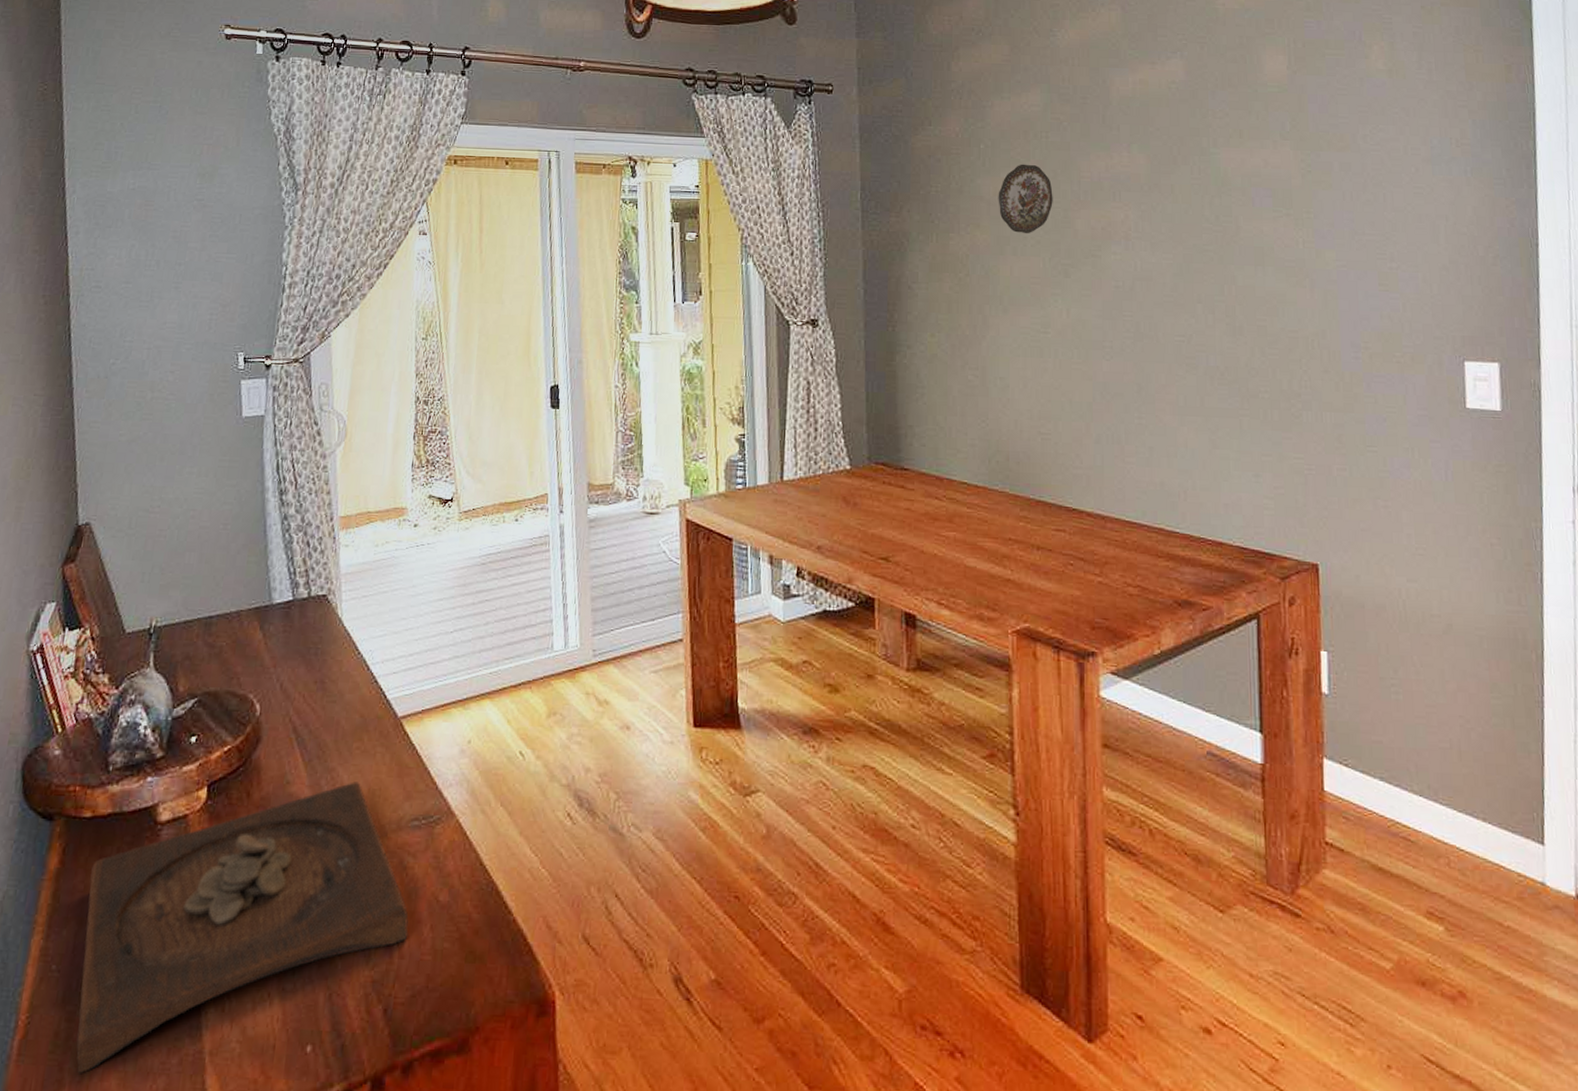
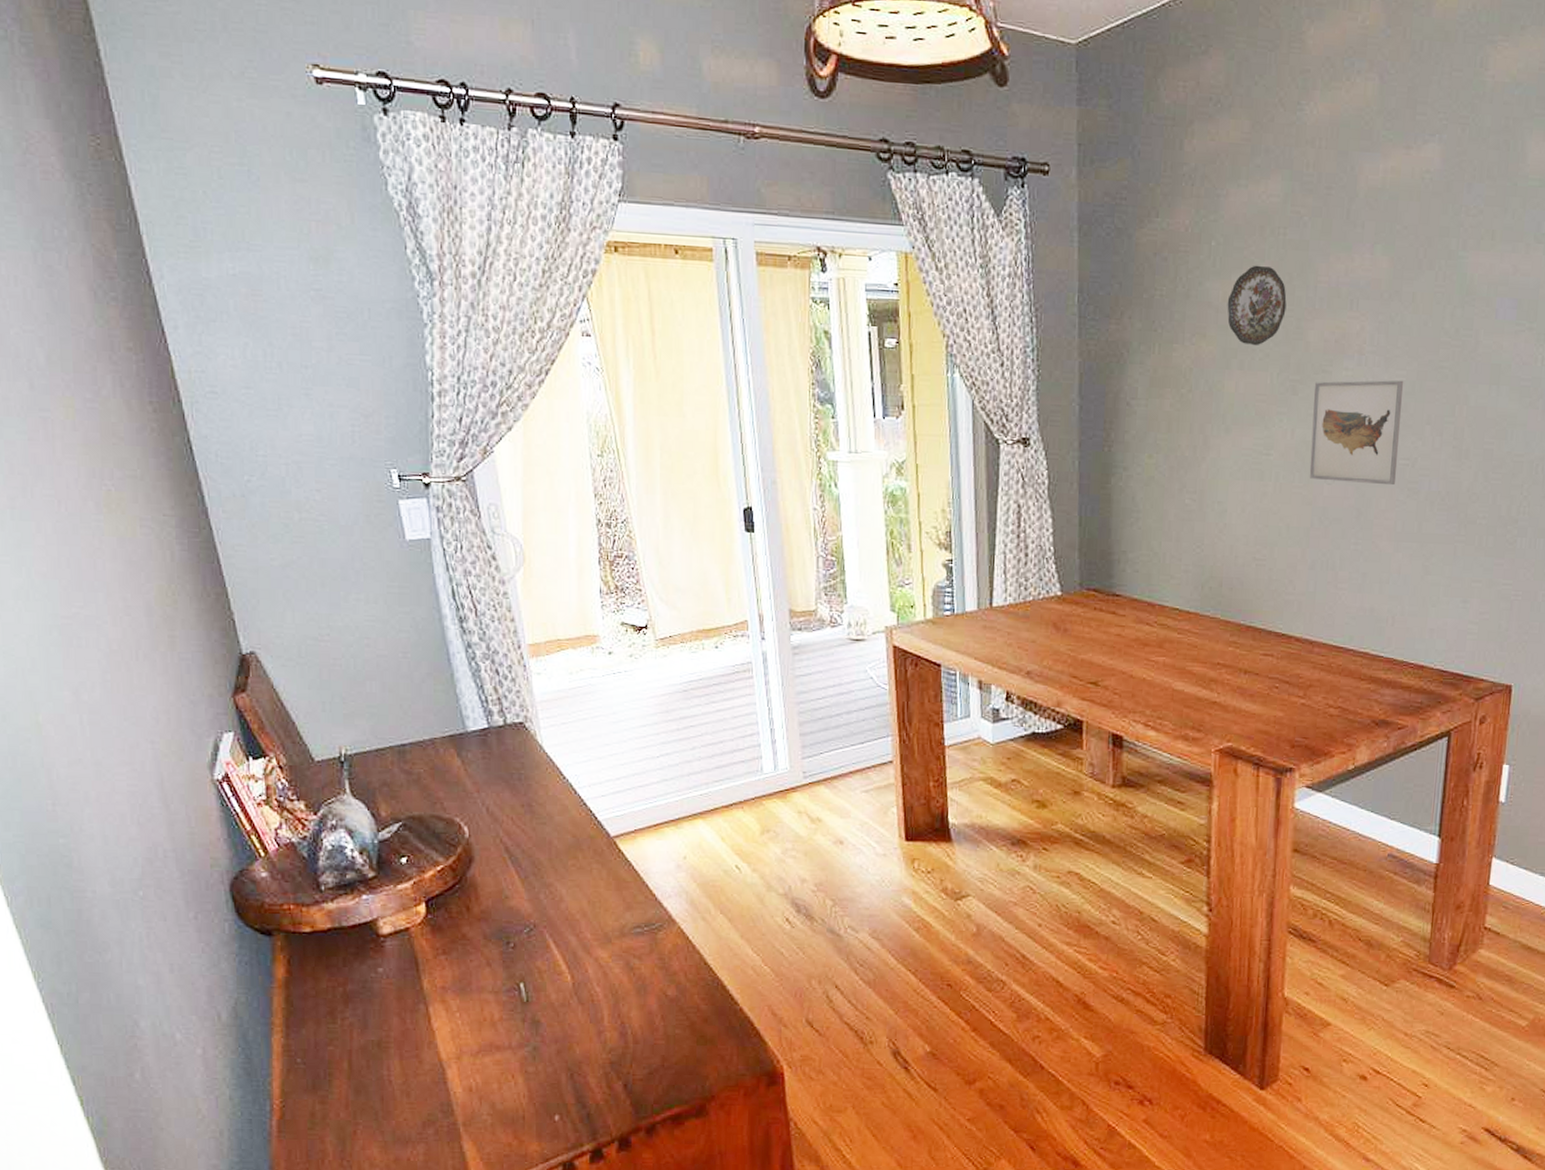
wooden tray: present [76,782,409,1074] -> none [320,895,641,1145]
wall art: none [1085,262,1174,361] -> present [1309,380,1404,486]

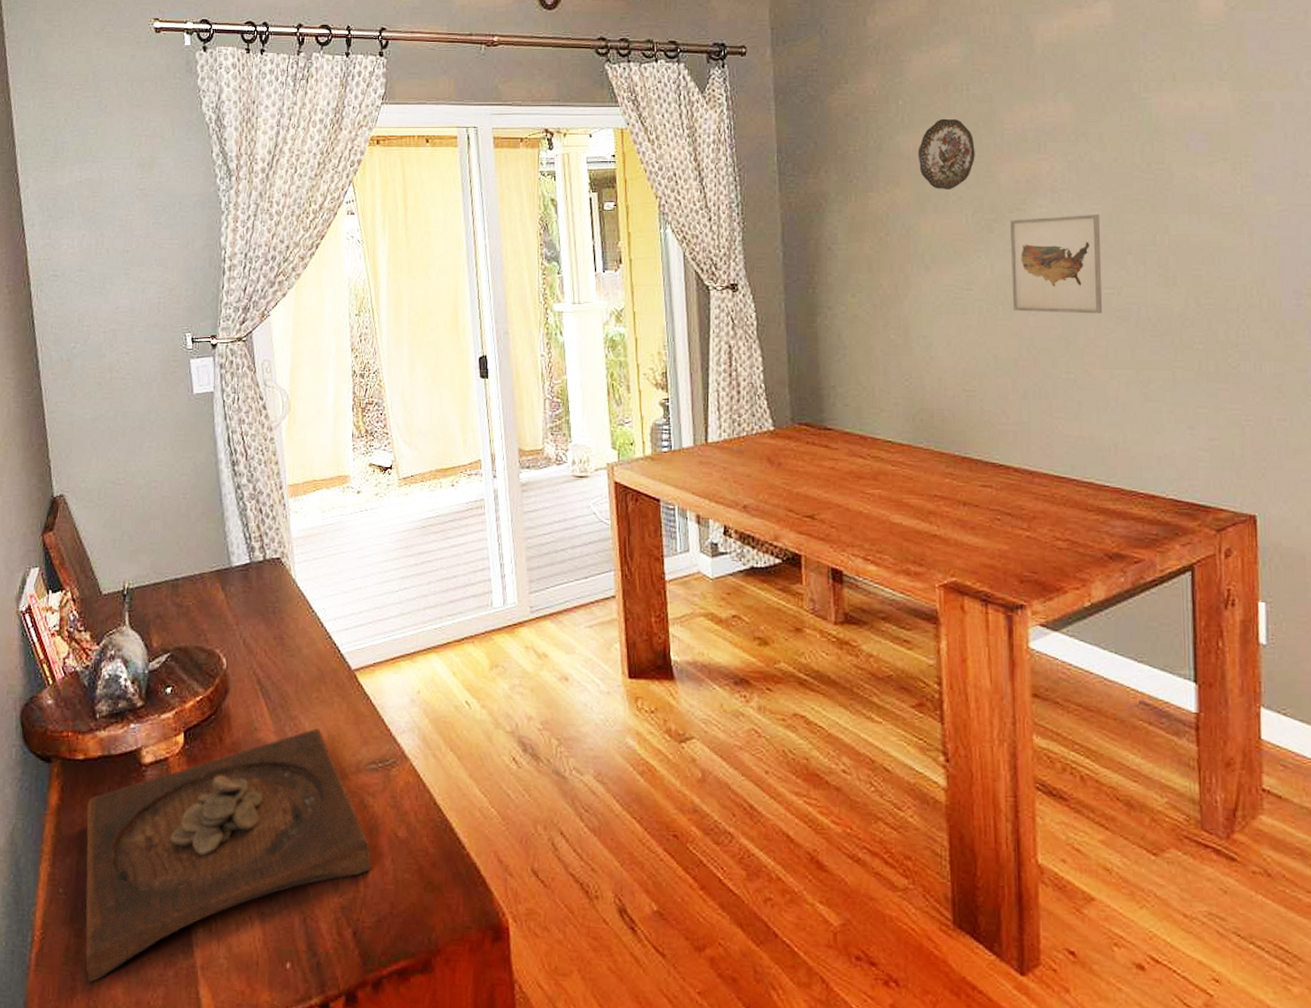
wooden tray: none [320,895,641,1145] -> present [85,728,372,983]

